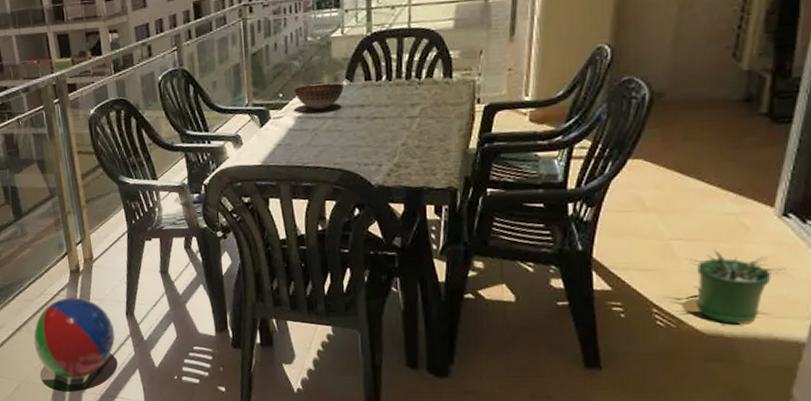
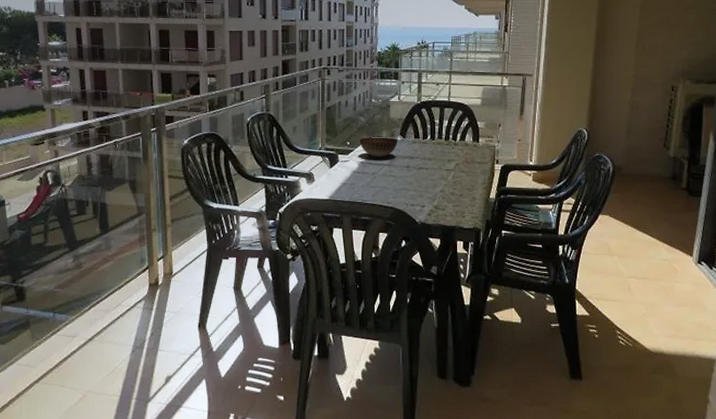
beach ball: present [33,296,115,379] -> none [105,308,186,389]
planter: present [686,249,796,324] -> none [638,286,707,344]

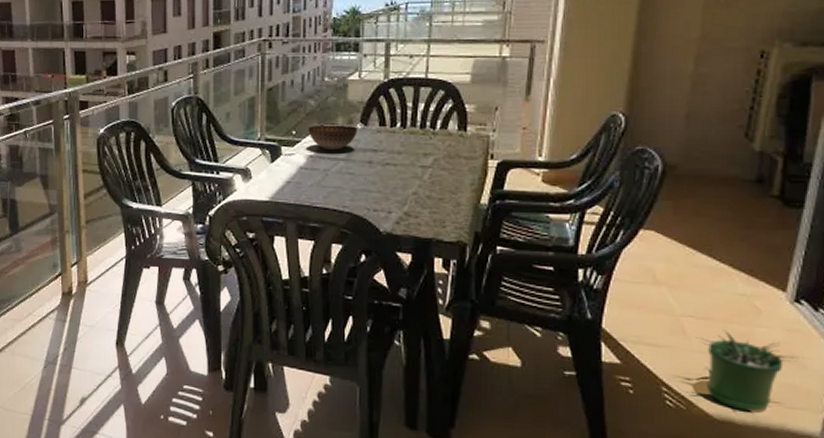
planter: none [638,286,707,344] -> present [696,330,808,411]

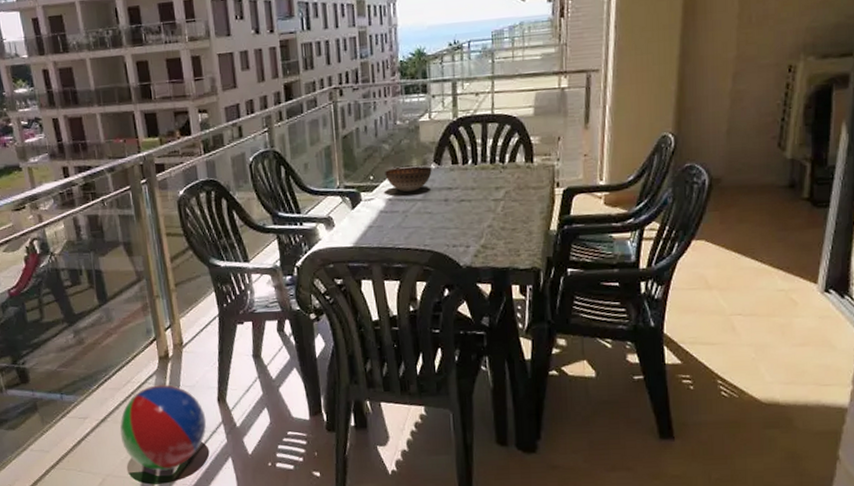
beach ball: none [16,320,103,410] -> present [119,383,207,471]
planter: present [696,330,808,411] -> none [745,323,837,392]

